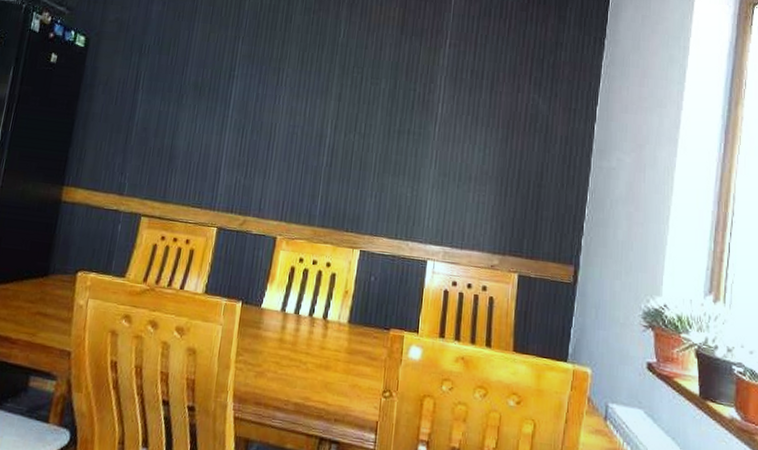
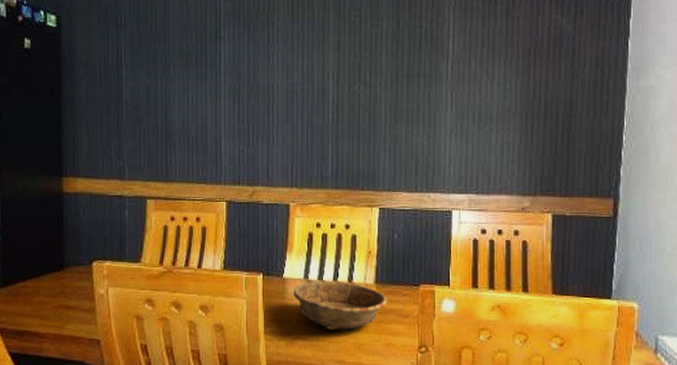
decorative bowl: none [268,314,358,367] -> present [293,281,387,330]

